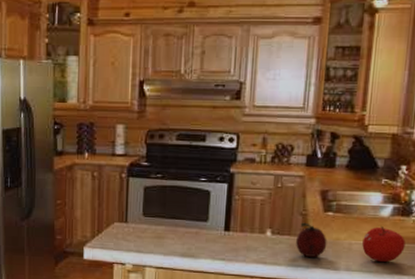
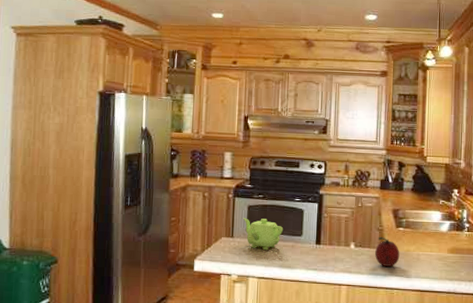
teapot: none [138,201,186,238] -> present [242,218,284,251]
fruit: present [362,225,406,263] -> none [428,239,461,271]

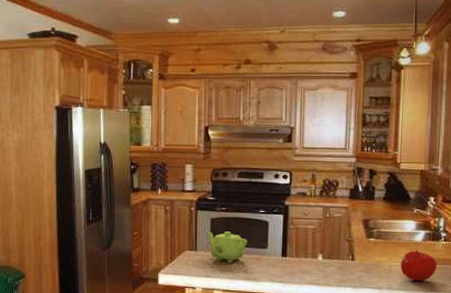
fruit: present [375,236,400,267] -> none [344,248,371,278]
fruit: none [428,239,461,271] -> present [400,249,437,282]

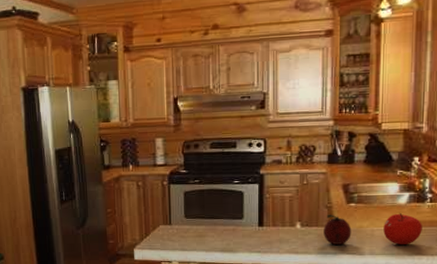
teapot: present [206,231,248,264] -> none [179,204,223,236]
fruit: none [344,248,371,278] -> present [324,214,352,245]

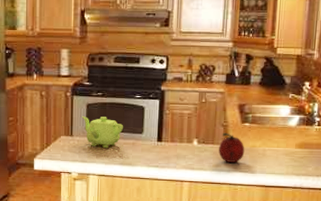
teapot: none [179,204,223,236] -> present [81,116,124,149]
fruit: present [383,212,422,246] -> none [274,134,310,166]

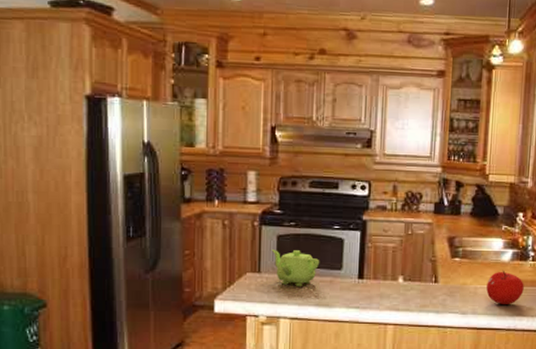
fruit: present [219,132,245,163] -> none [426,268,455,302]
fruit: none [274,134,310,166] -> present [486,270,524,305]

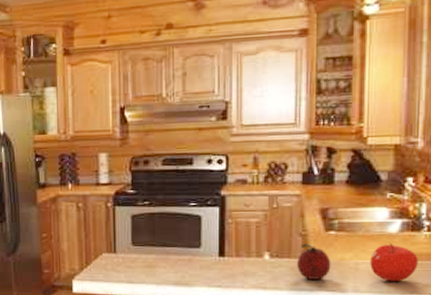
teapot: present [271,250,320,288] -> none [126,229,177,267]
fruit: none [426,268,455,302] -> present [297,243,331,280]

